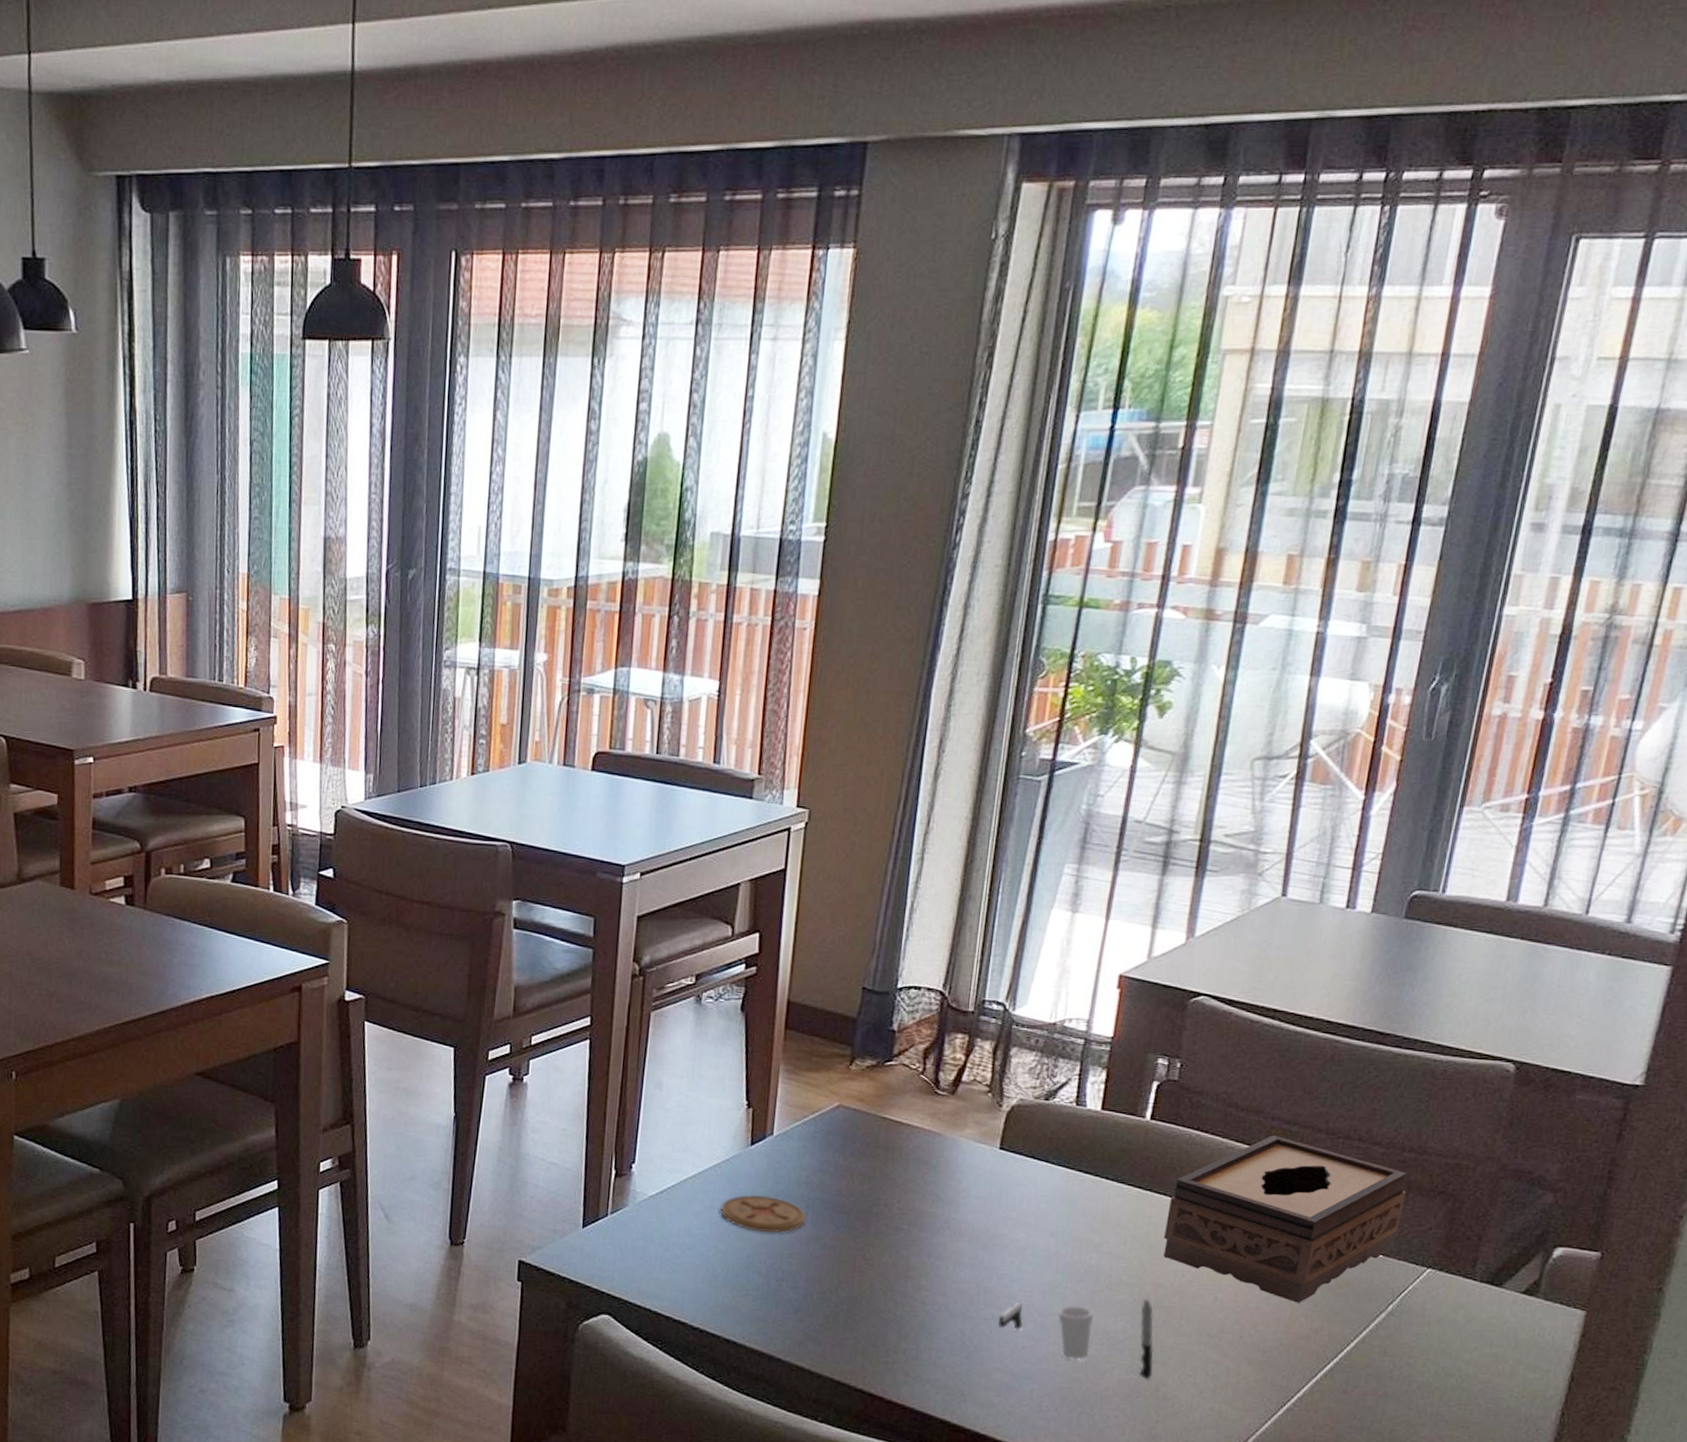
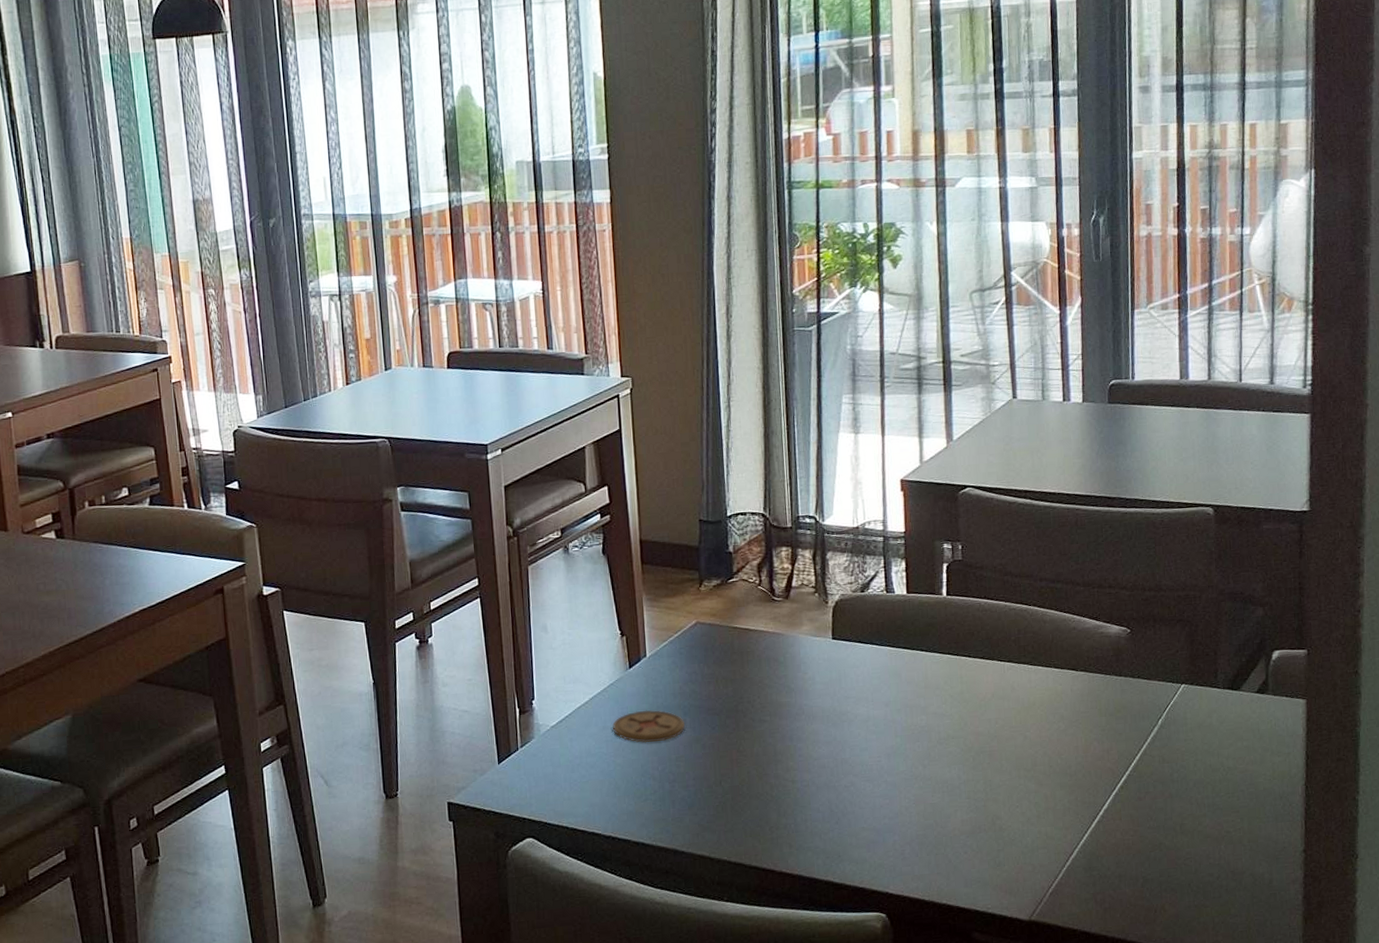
cup: present [998,1299,1153,1380] -> none [856,747,988,817]
tissue box: present [1163,1134,1408,1303] -> none [974,593,1154,730]

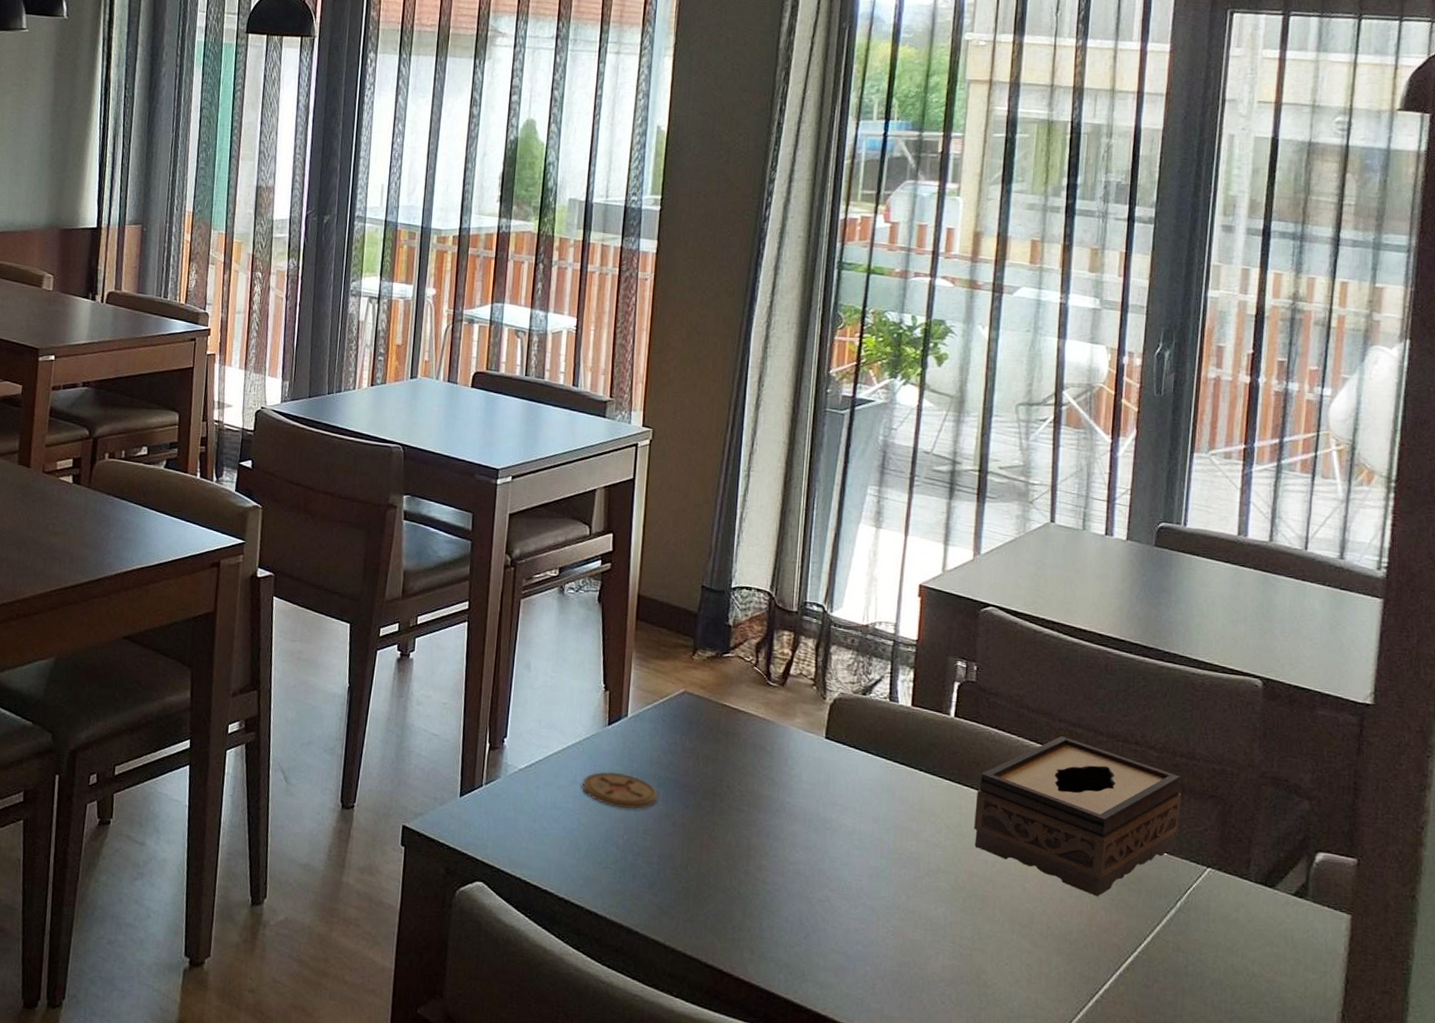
tissue box: none [974,593,1154,730] -> present [974,735,1182,897]

